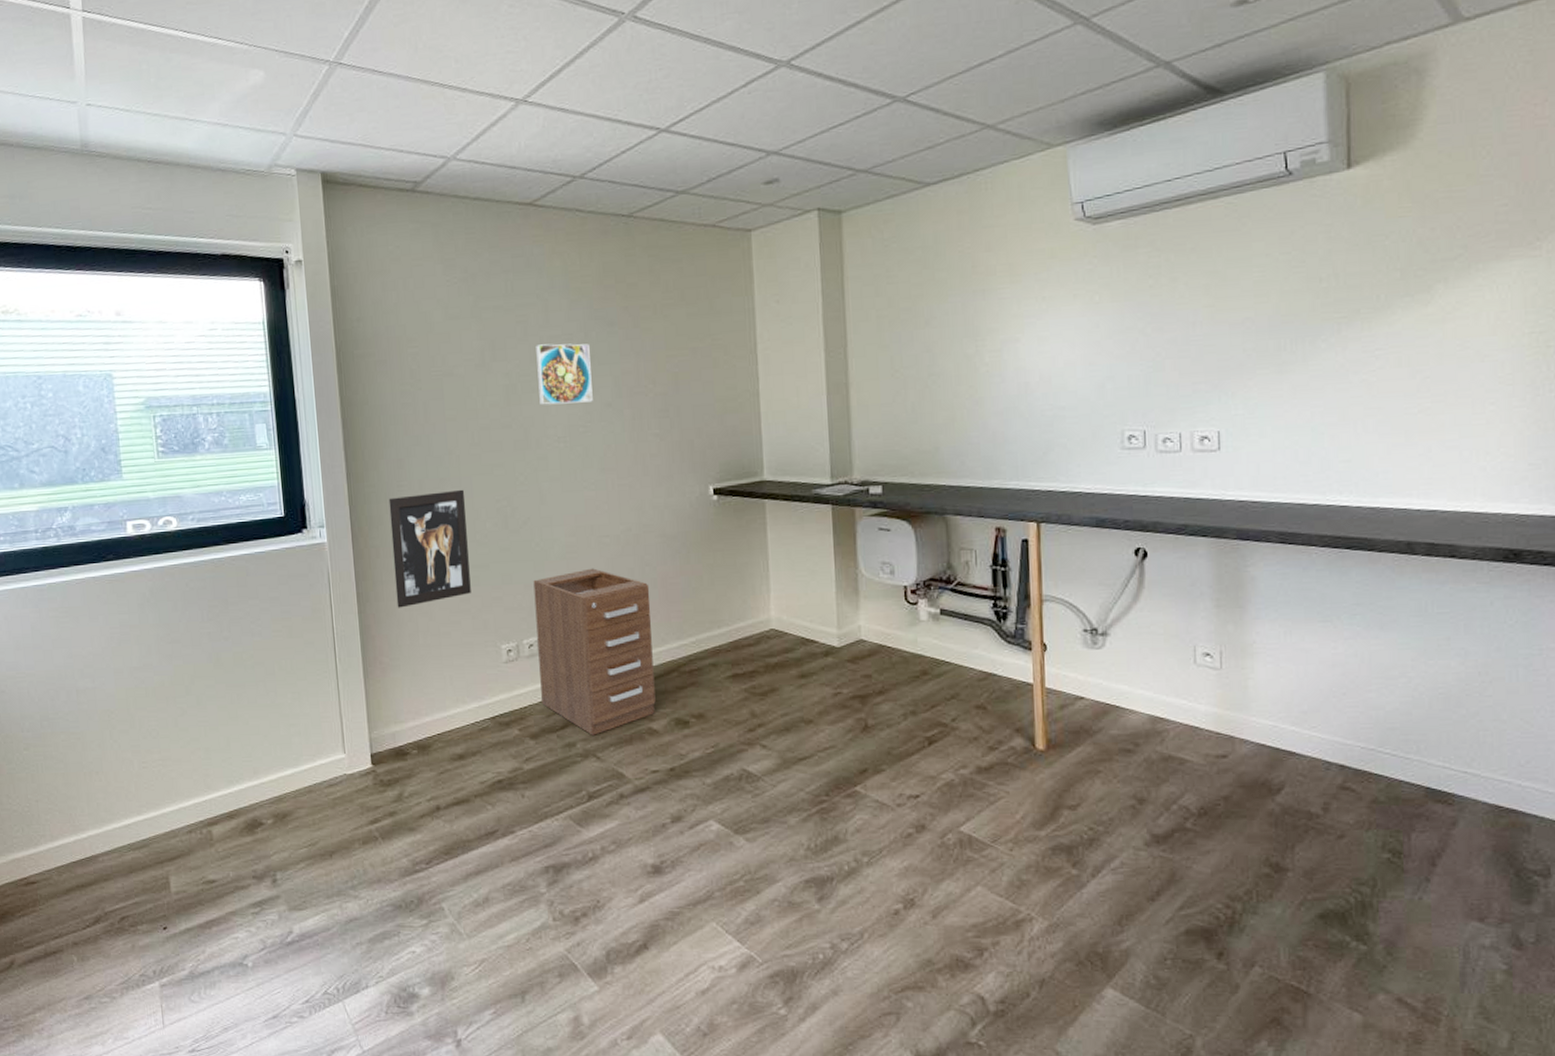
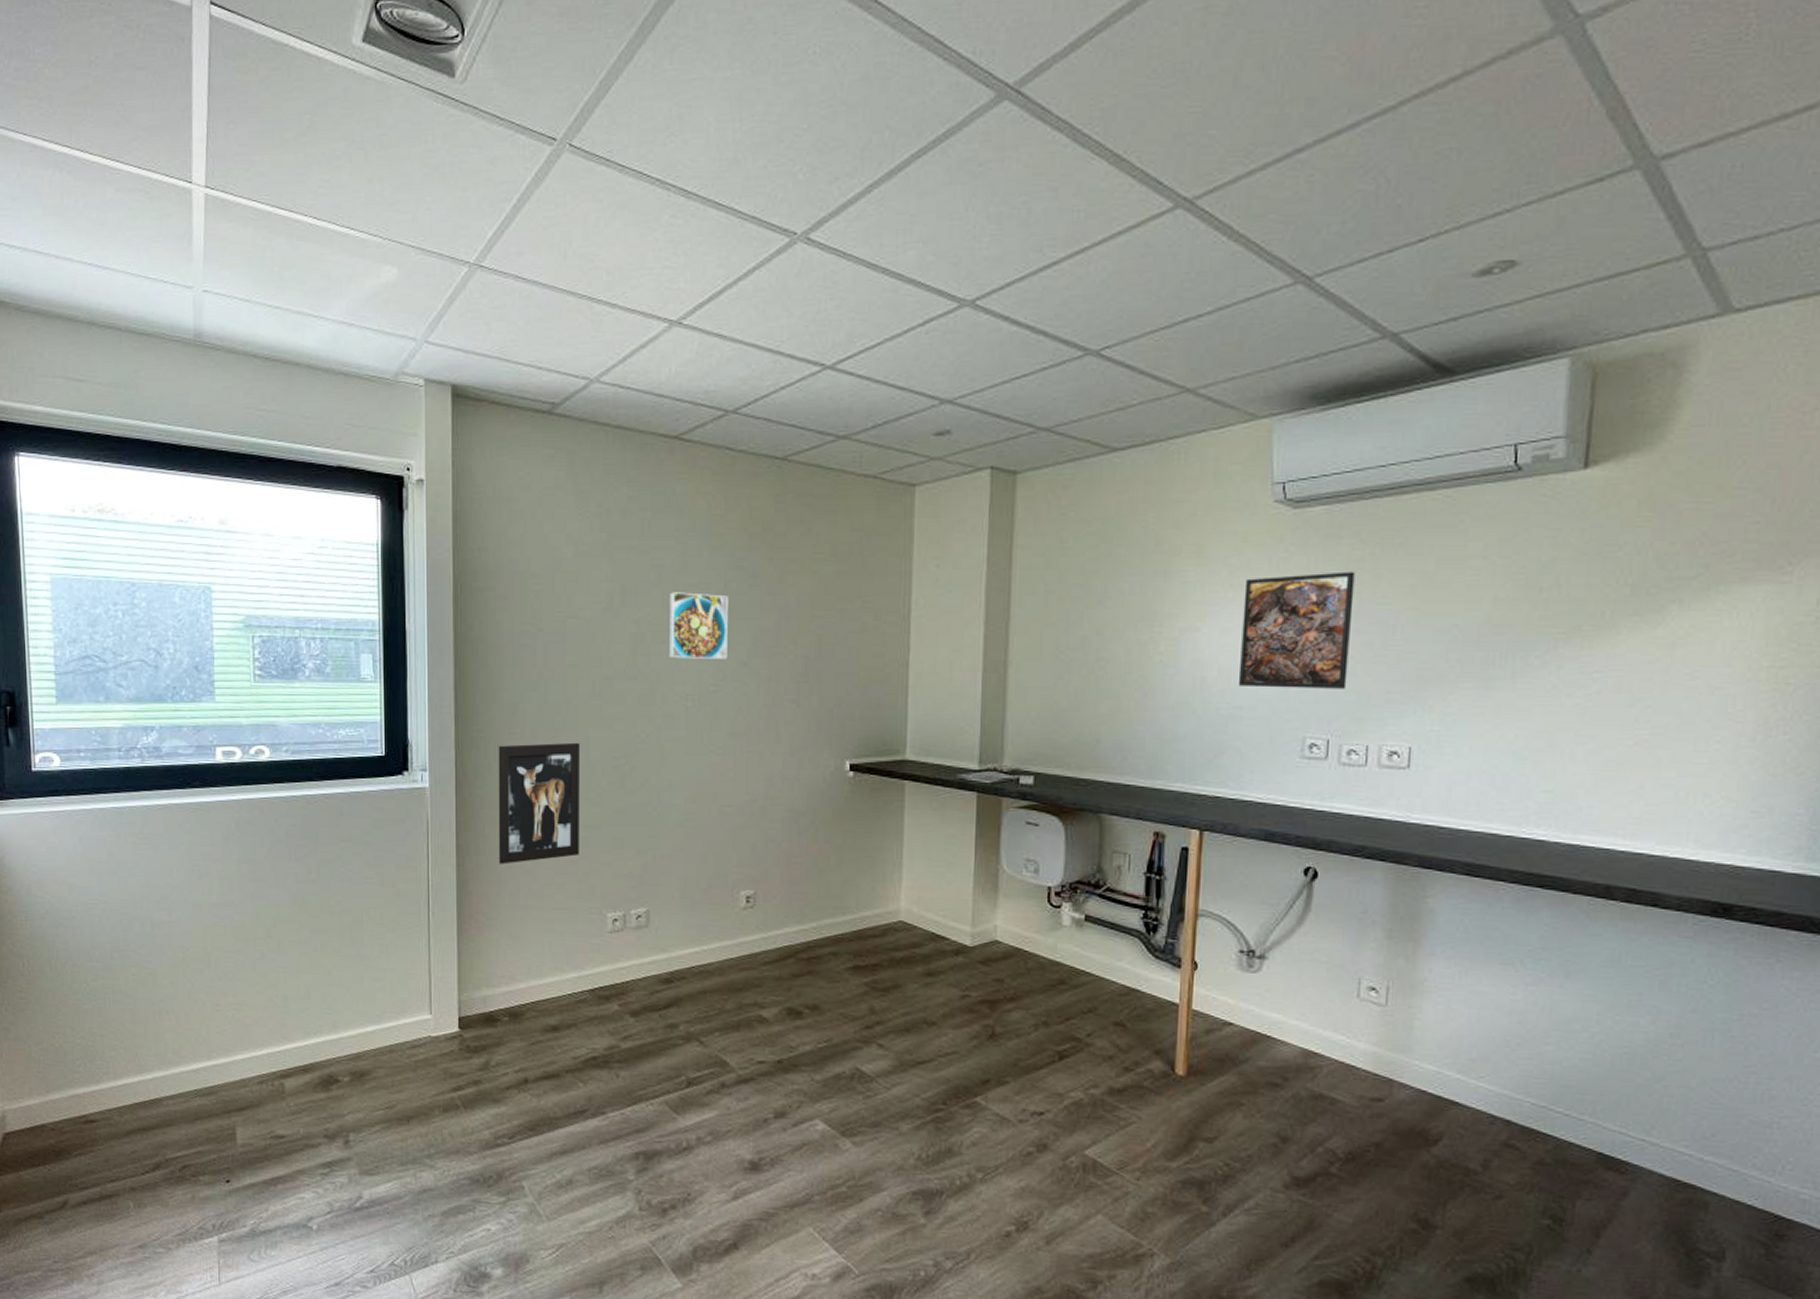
filing cabinet: present [533,568,656,735] -> none [646,839,772,1018]
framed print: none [1056,277,1156,388] -> present [1238,571,1355,689]

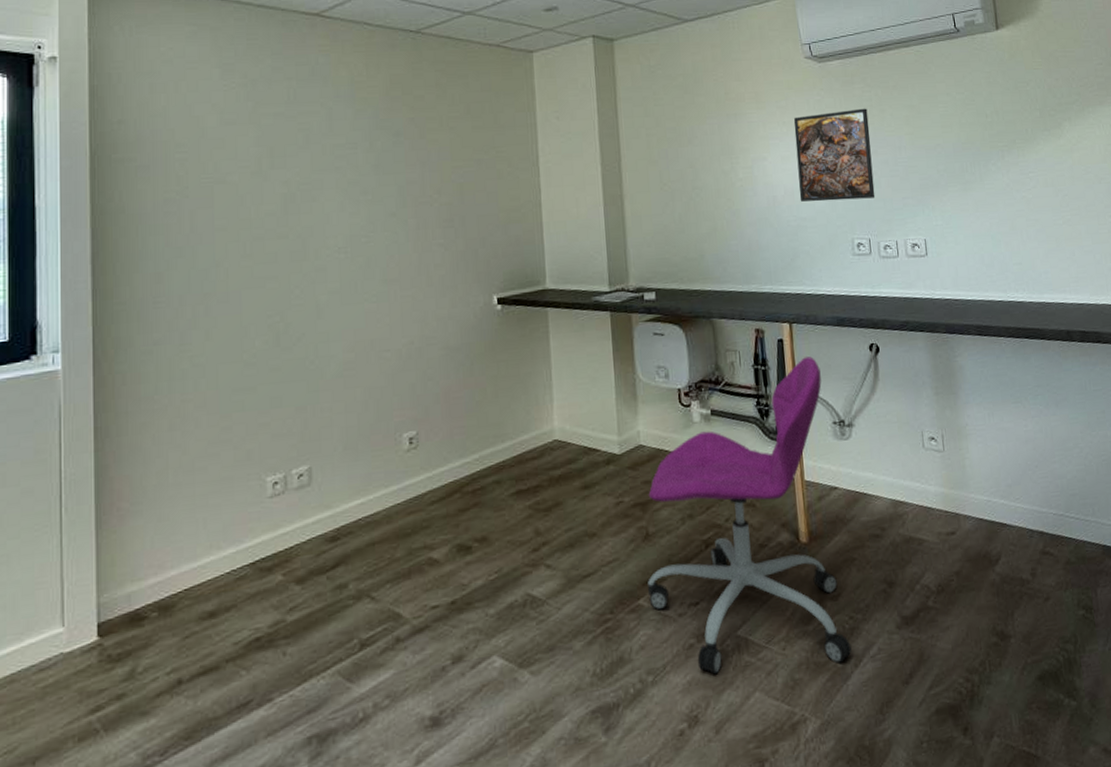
wall art: present [498,742,581,865] -> none [141,304,234,443]
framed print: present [669,592,728,659] -> none [318,152,377,215]
office chair: none [987,872,1233,1208] -> present [648,356,852,675]

